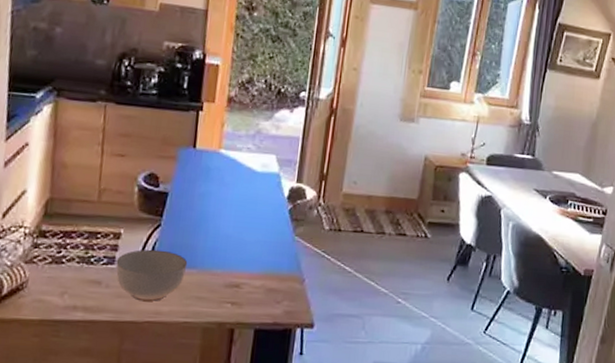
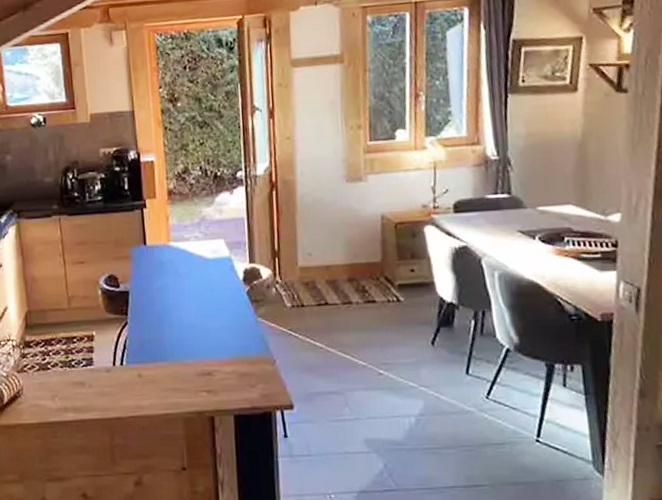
bowl: present [116,249,188,301] -> none [94,347,159,397]

